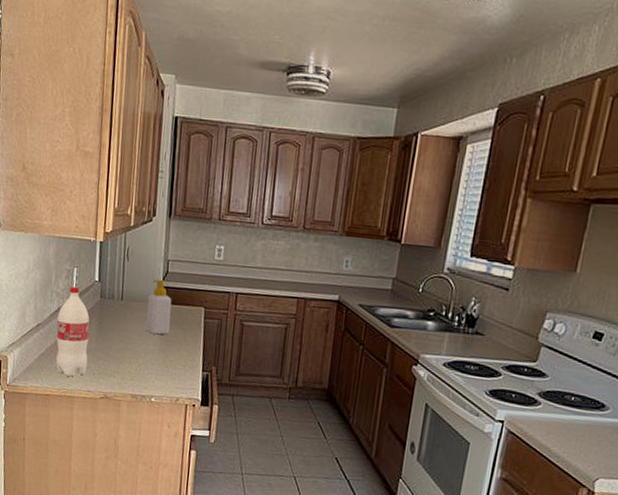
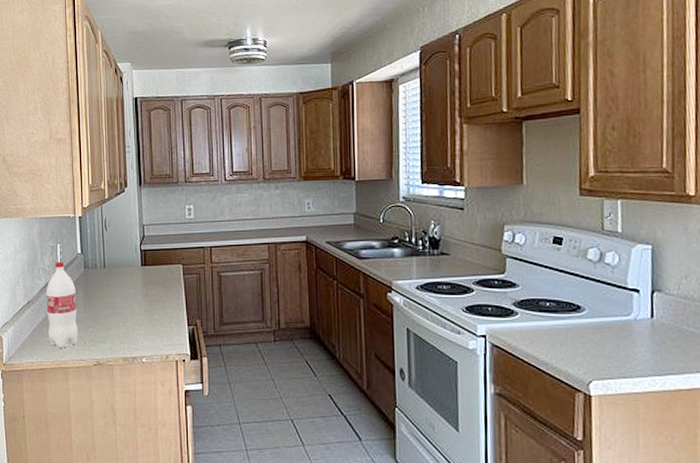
soap bottle: present [146,279,172,335] -> none [128,244,152,296]

